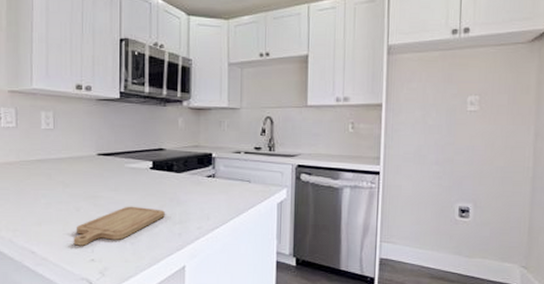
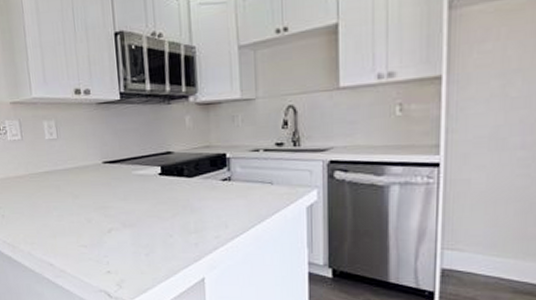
chopping board: present [73,206,165,246] -> none [88,215,179,258]

